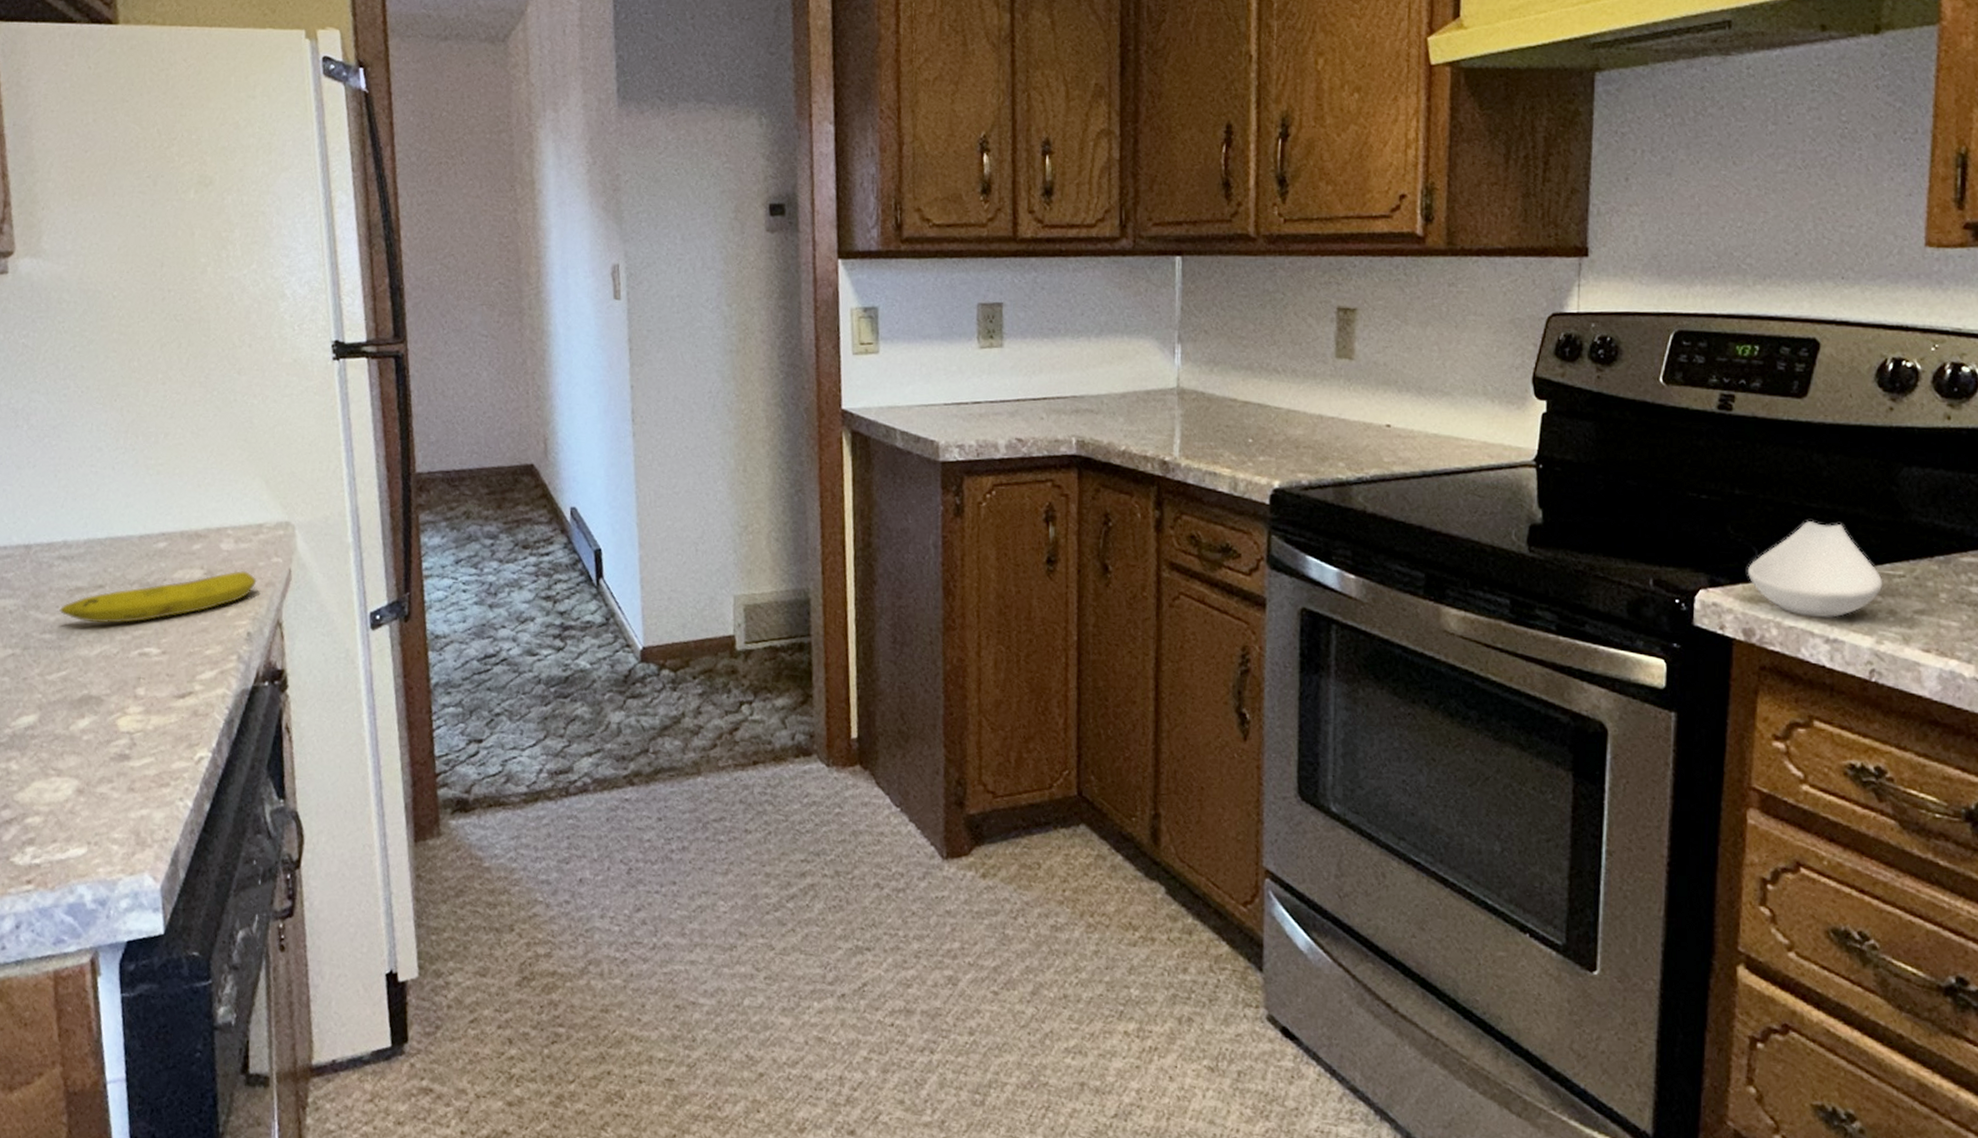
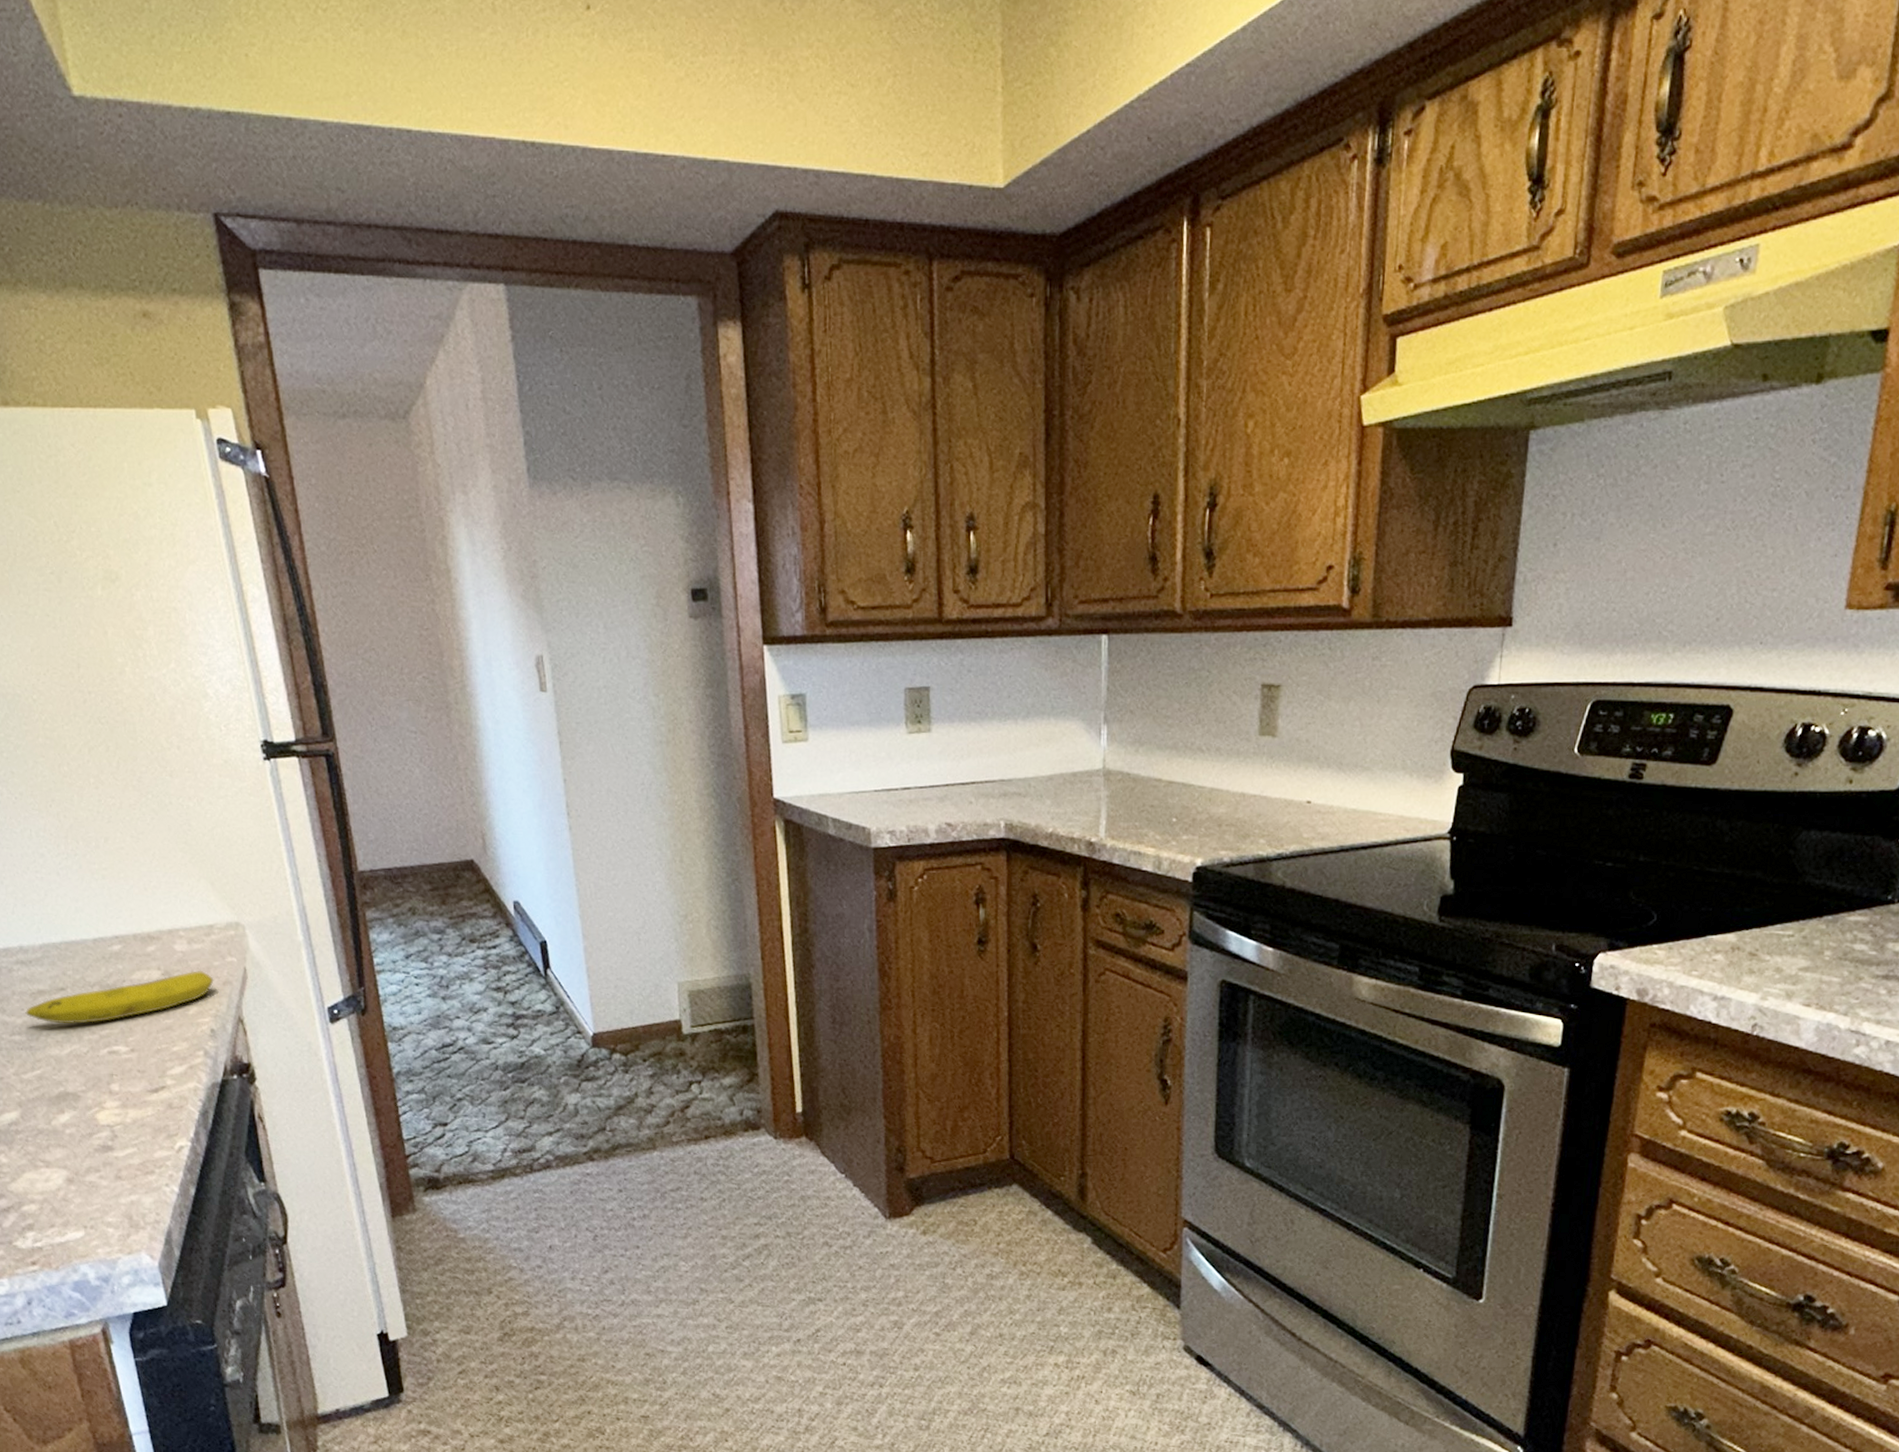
spoon rest: present [1748,521,1883,618] -> none [1646,885,1773,977]

